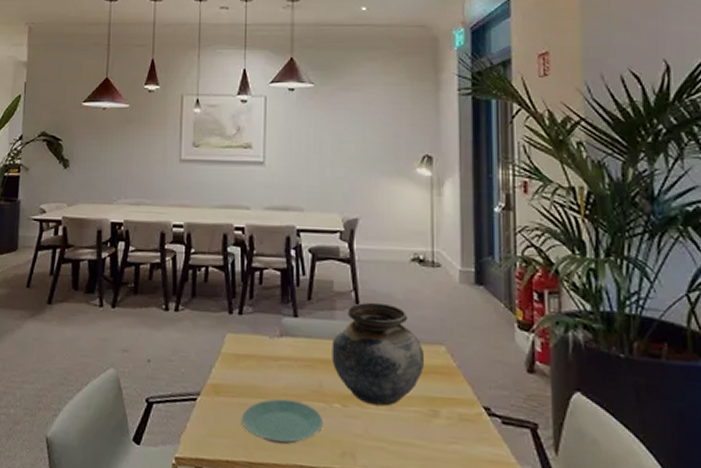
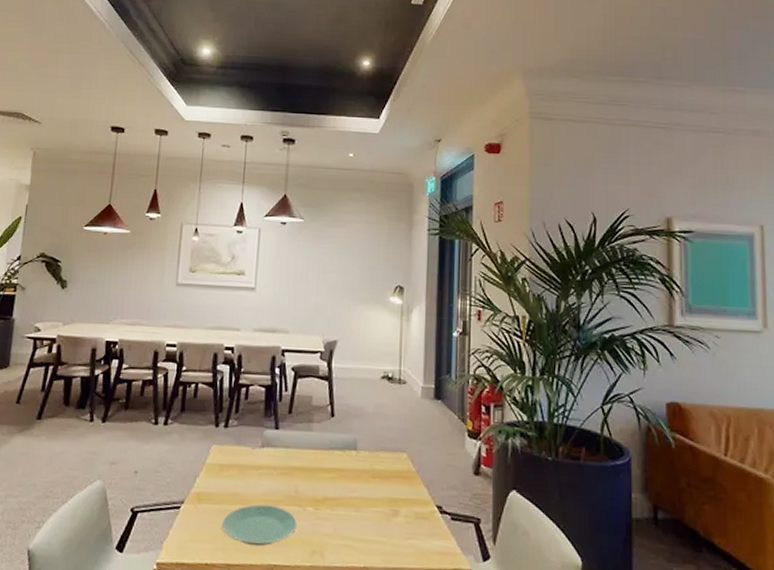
vase: present [332,302,425,407] -> none [307,415,389,508]

